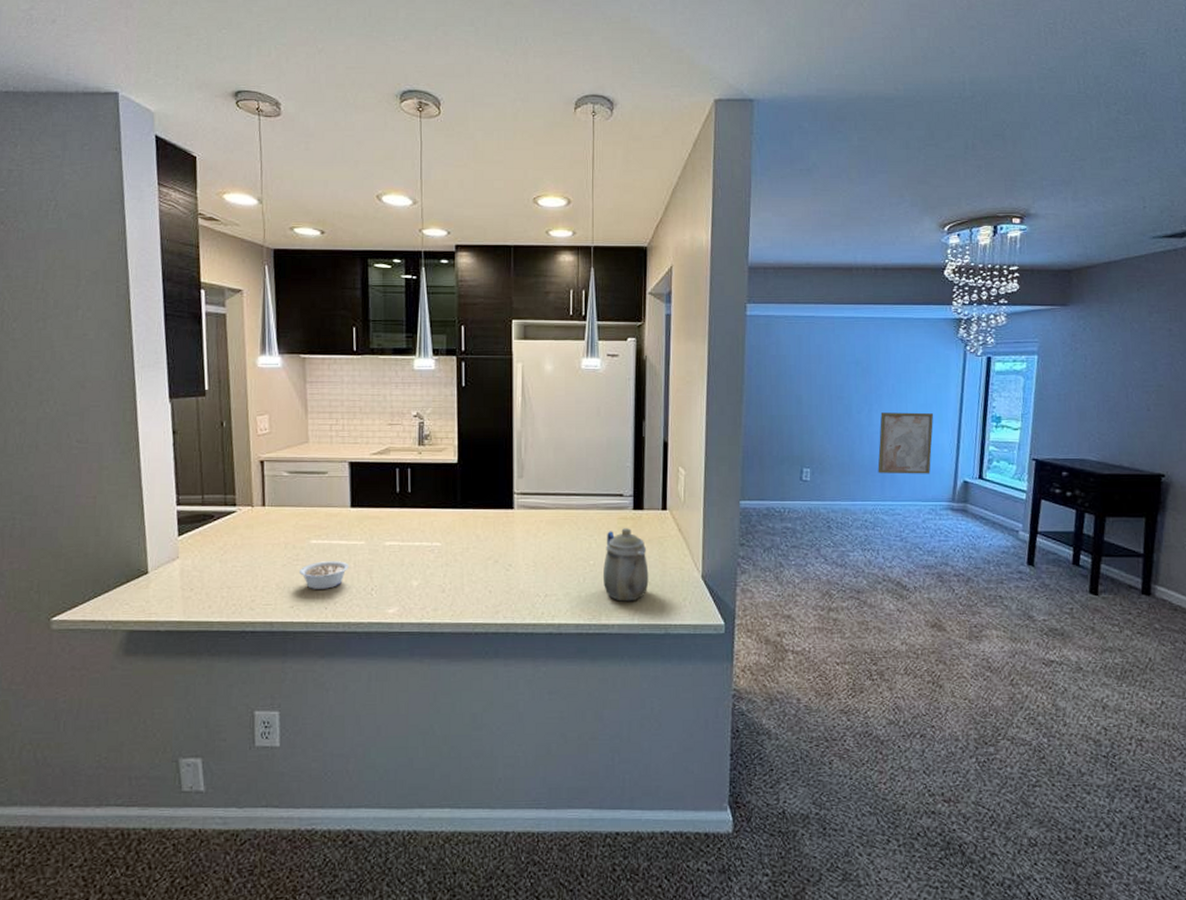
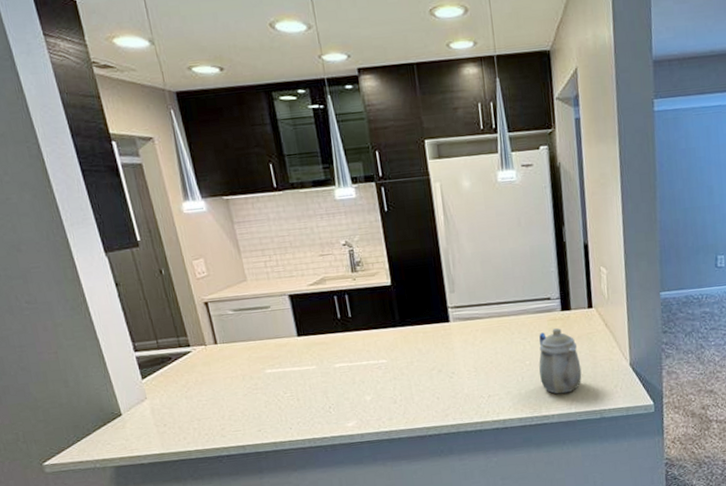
legume: present [300,561,350,589] -> none [260,385,306,413]

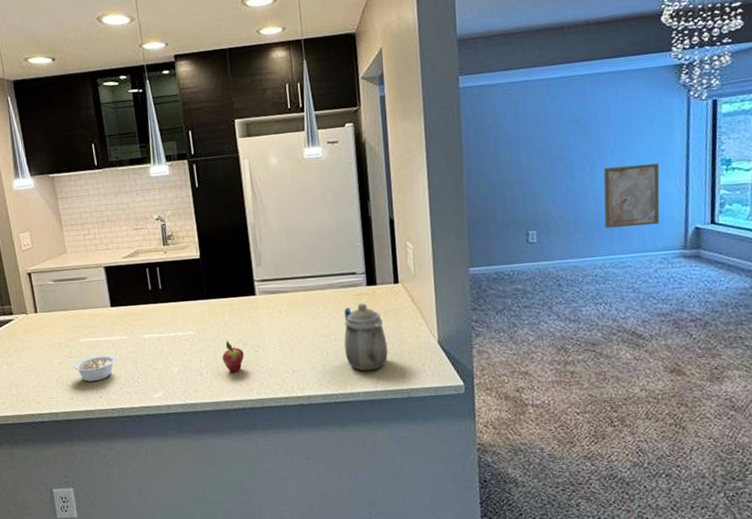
legume: none [260,385,306,413] -> present [74,355,117,382]
fruit: none [416,367,439,400] -> present [222,340,244,373]

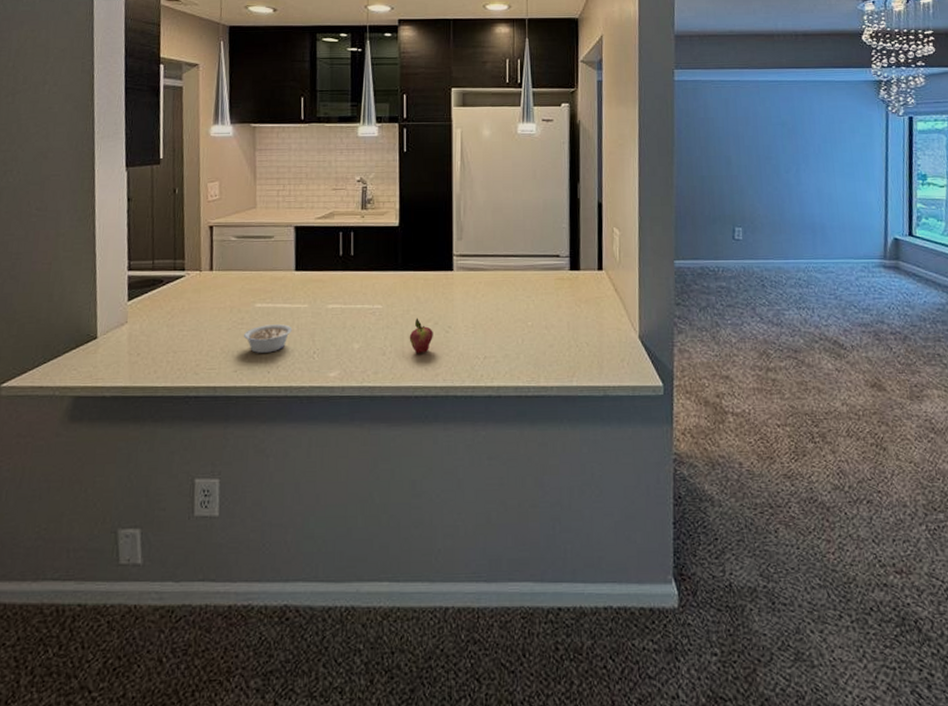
teapot: present [344,303,389,371] -> none [540,289,587,363]
wall art: present [603,163,660,229] -> none [808,171,861,232]

